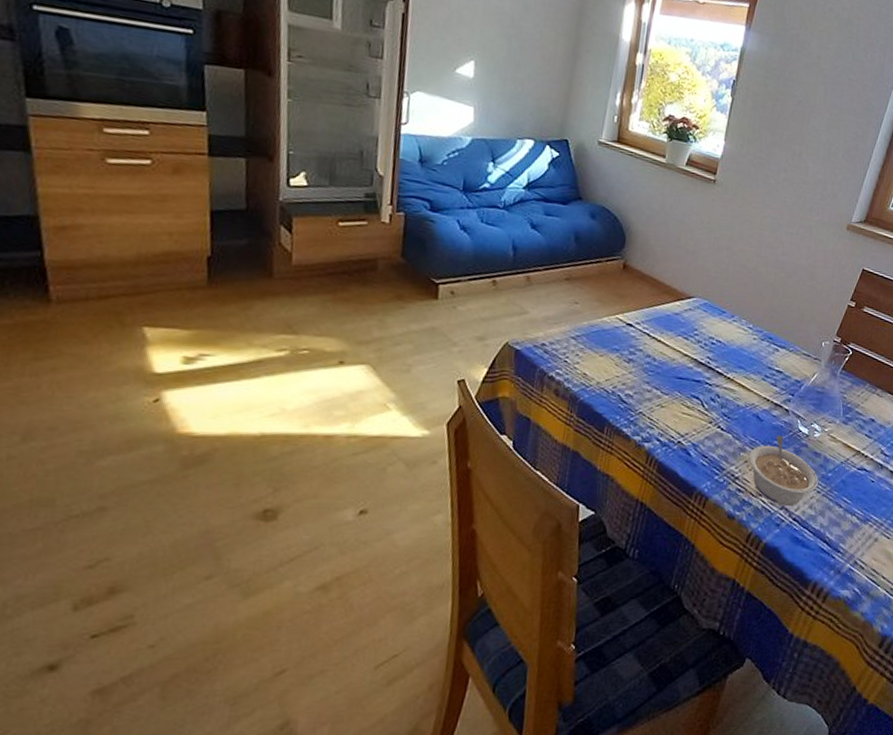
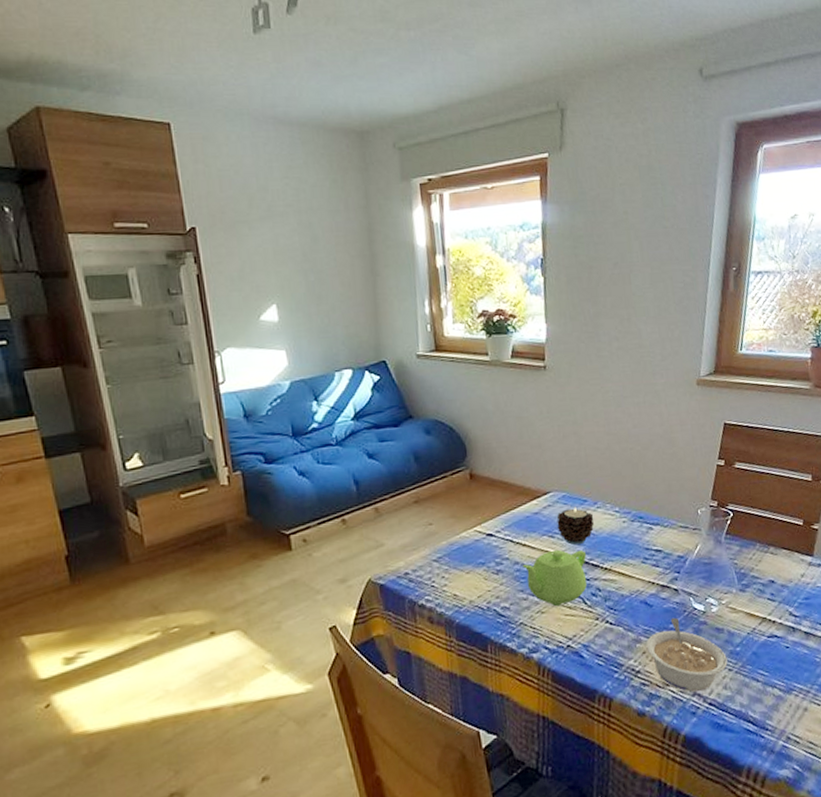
teapot: none [653,351,714,404] -> present [522,549,587,607]
candle: none [693,315,729,351] -> present [556,506,595,545]

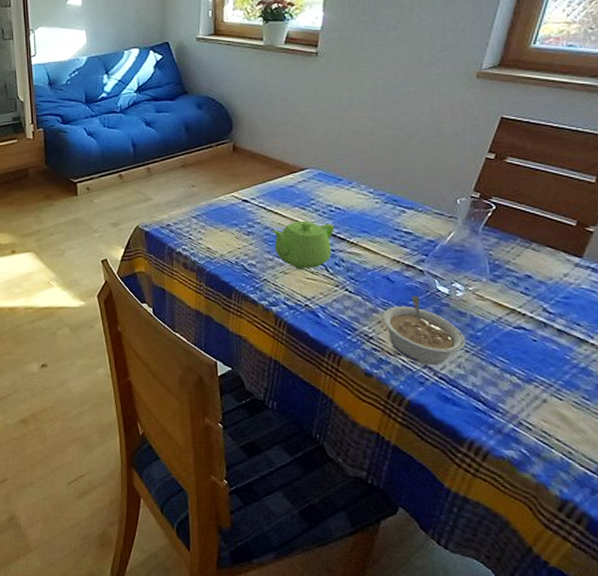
candle: present [556,506,595,545] -> none [310,184,347,218]

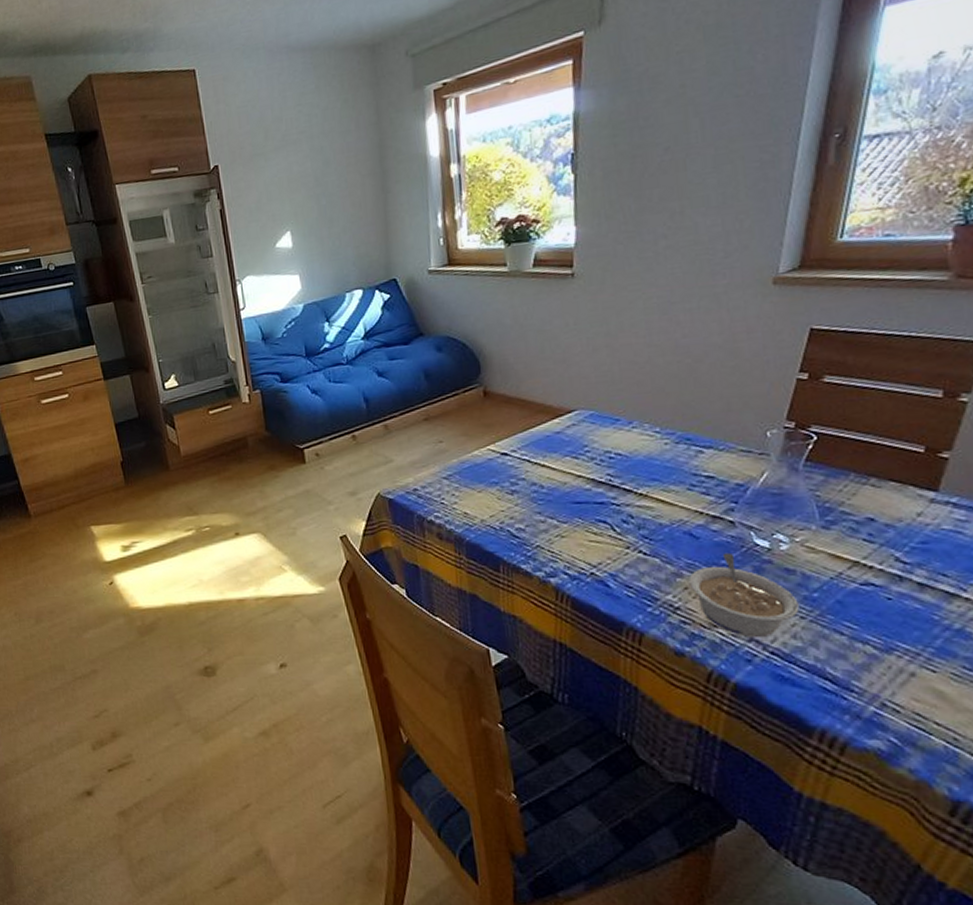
teapot: present [272,220,334,270] -> none [540,471,617,532]

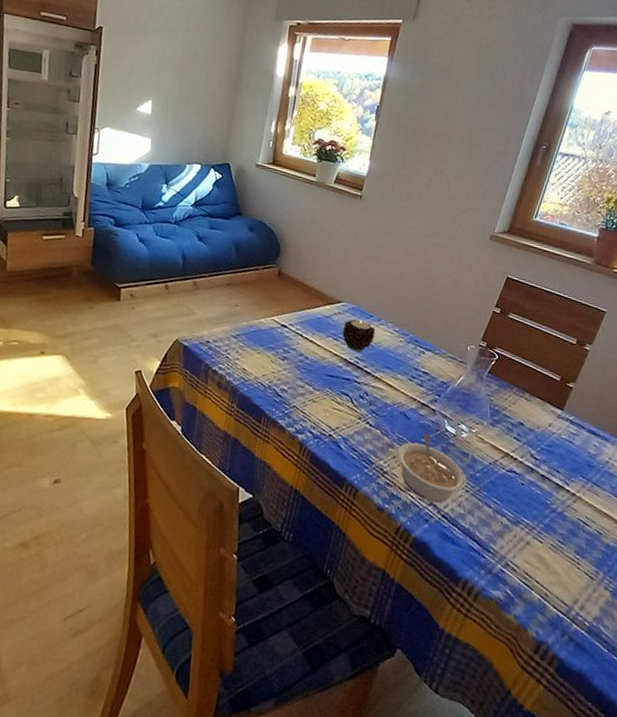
candle: none [582,426,629,467] -> present [342,319,376,351]

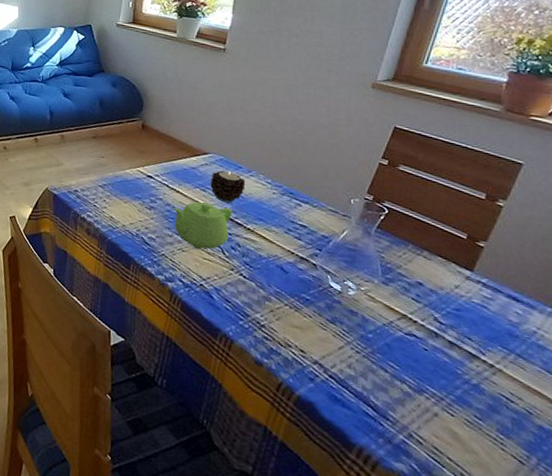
teapot: none [305,351,362,400] -> present [173,202,232,250]
legume: present [397,433,467,503] -> none [275,288,356,362]

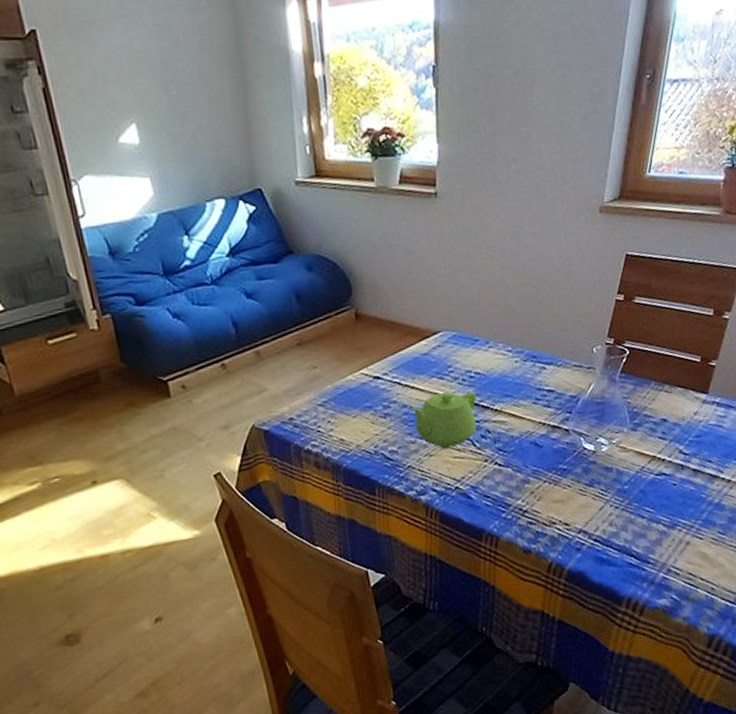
candle: present [210,170,246,203] -> none [446,346,486,386]

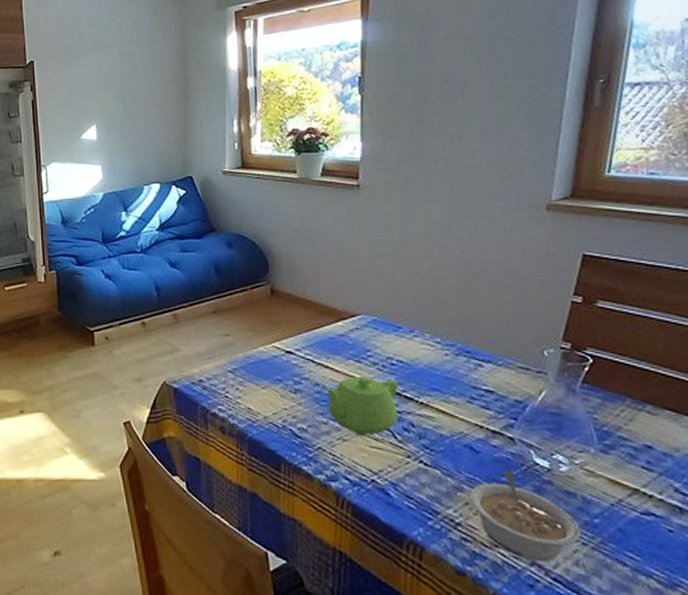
legume: none [534,457,615,529] -> present [469,469,581,561]

